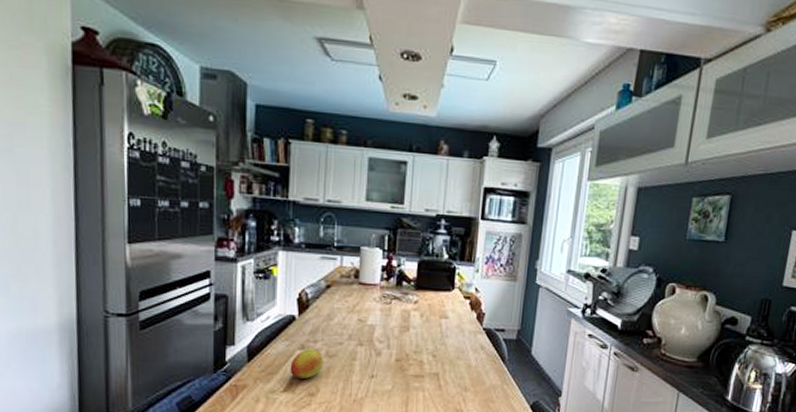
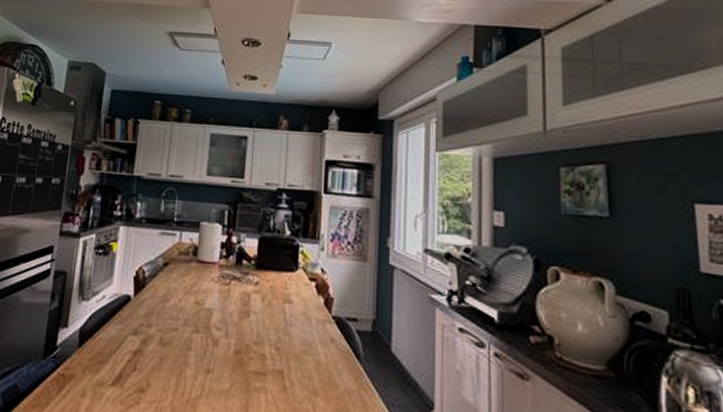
fruit: present [290,348,324,380] -> none [120,333,157,371]

